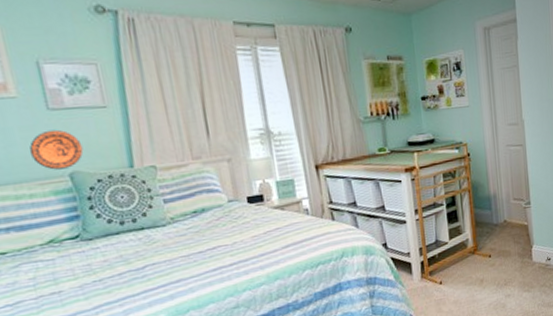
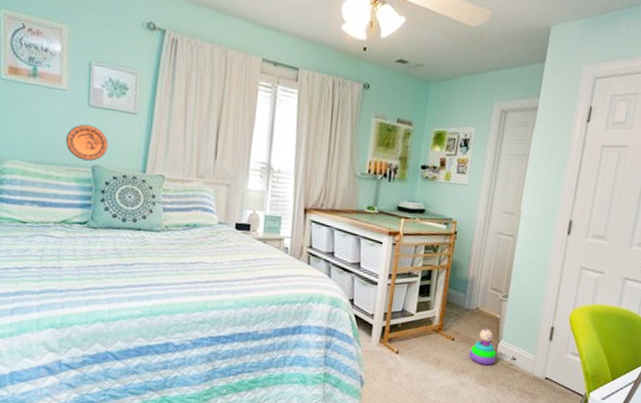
stacking toy: none [507,237,533,273] -> present [469,328,496,365]

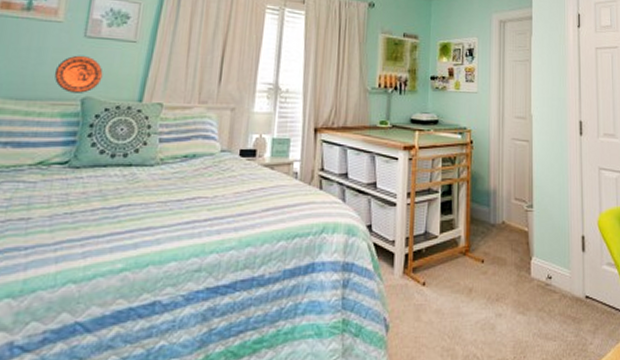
stacking toy: present [469,328,496,365] -> none [502,244,530,289]

